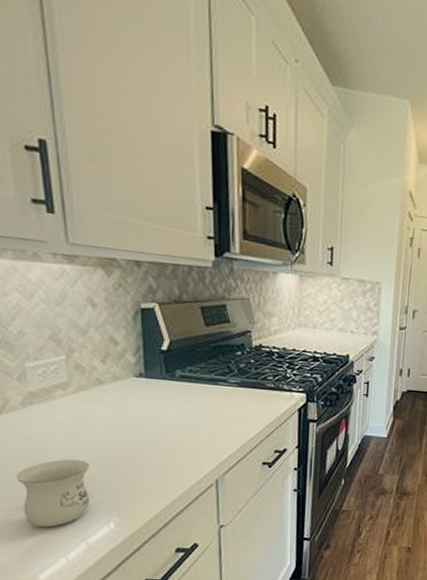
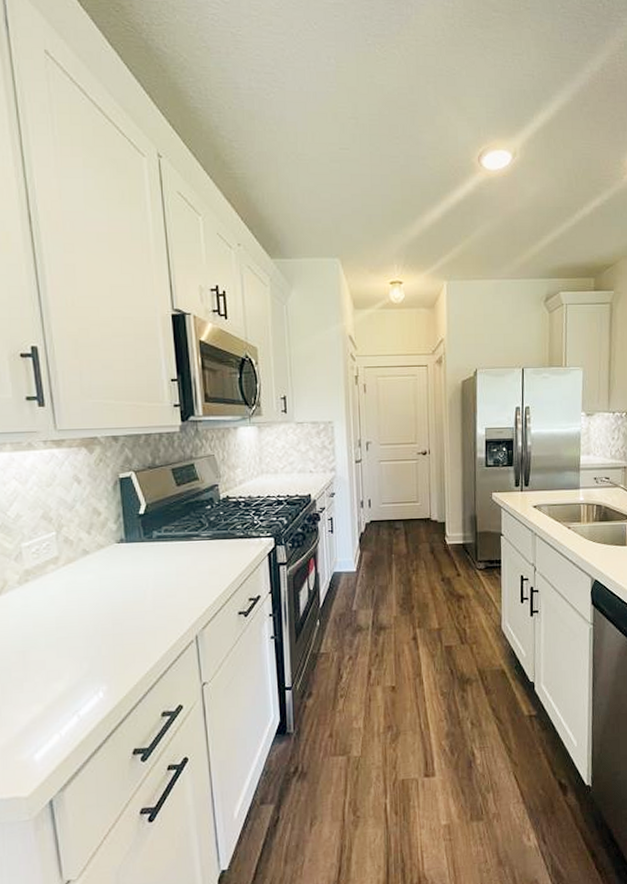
mug: present [16,459,90,528] -> none [14,631,80,704]

